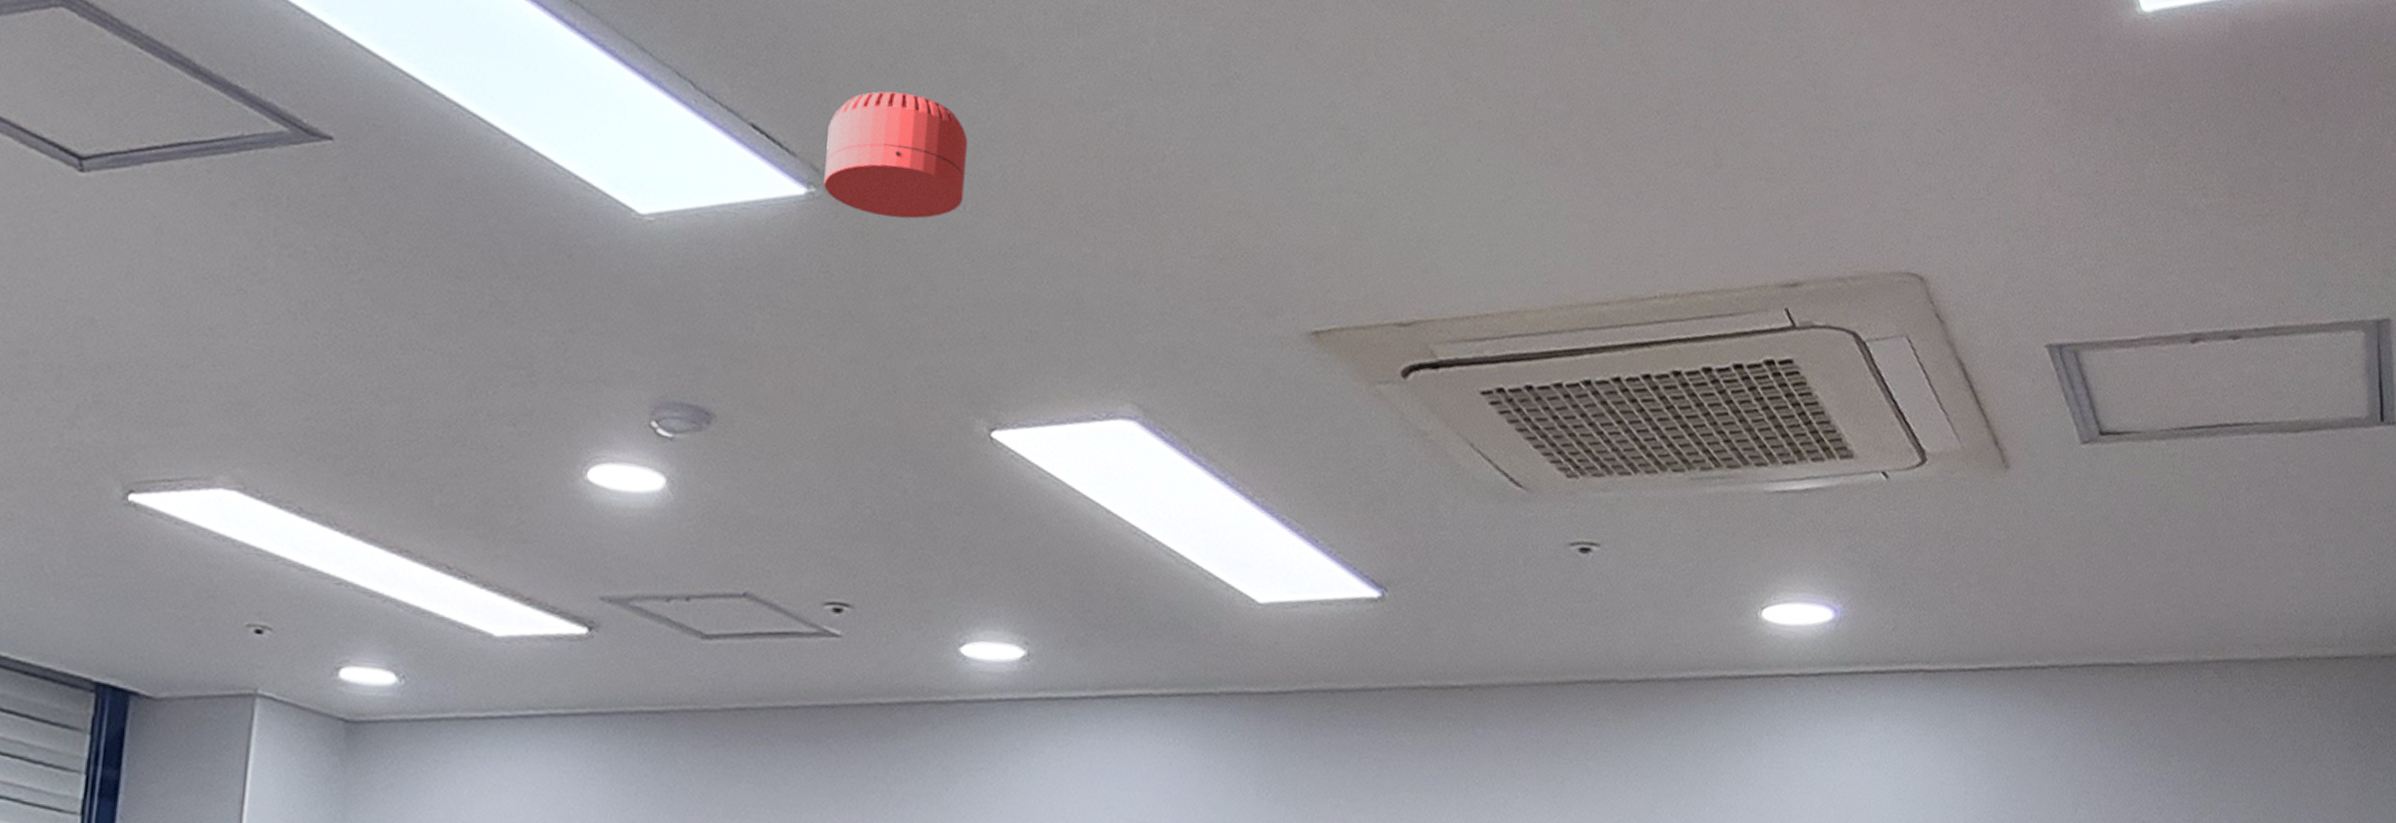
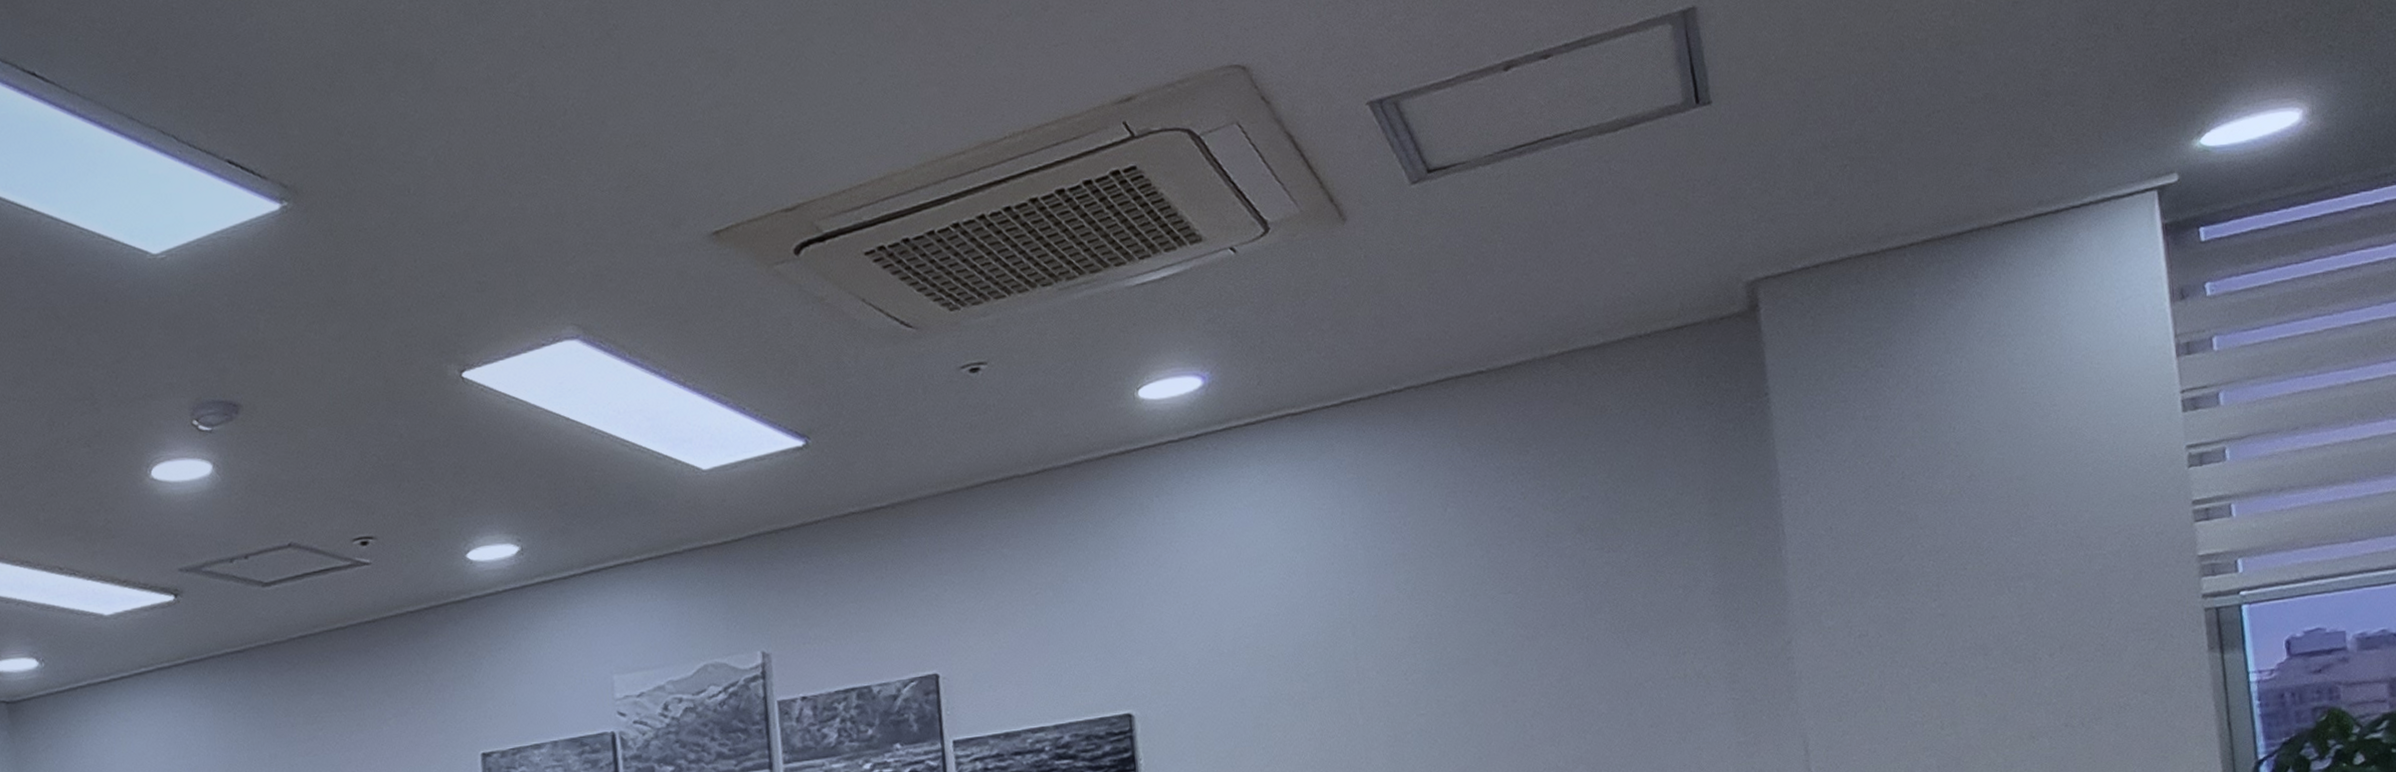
smoke detector: present [824,91,968,219] -> none [288,105,407,214]

